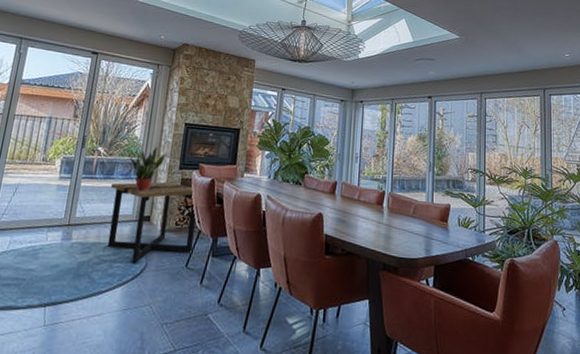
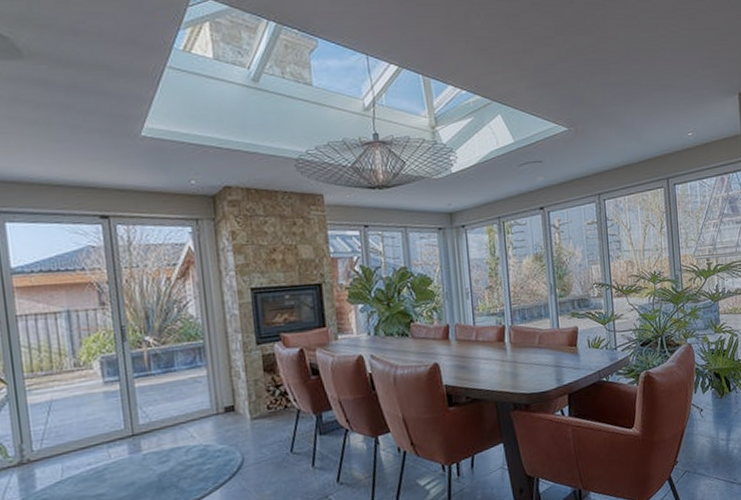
side table: present [107,181,196,264] -> none [175,361,295,462]
potted plant: present [129,146,167,192] -> none [188,322,236,380]

